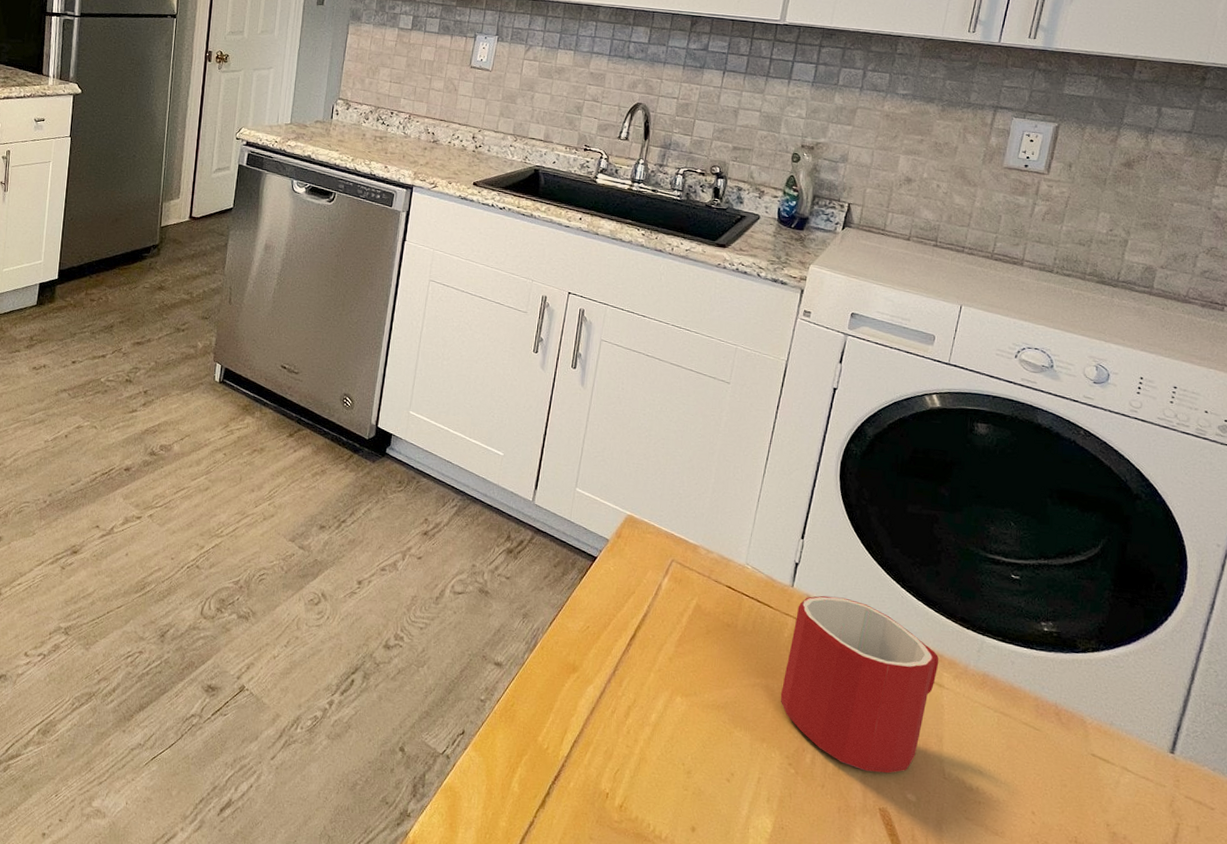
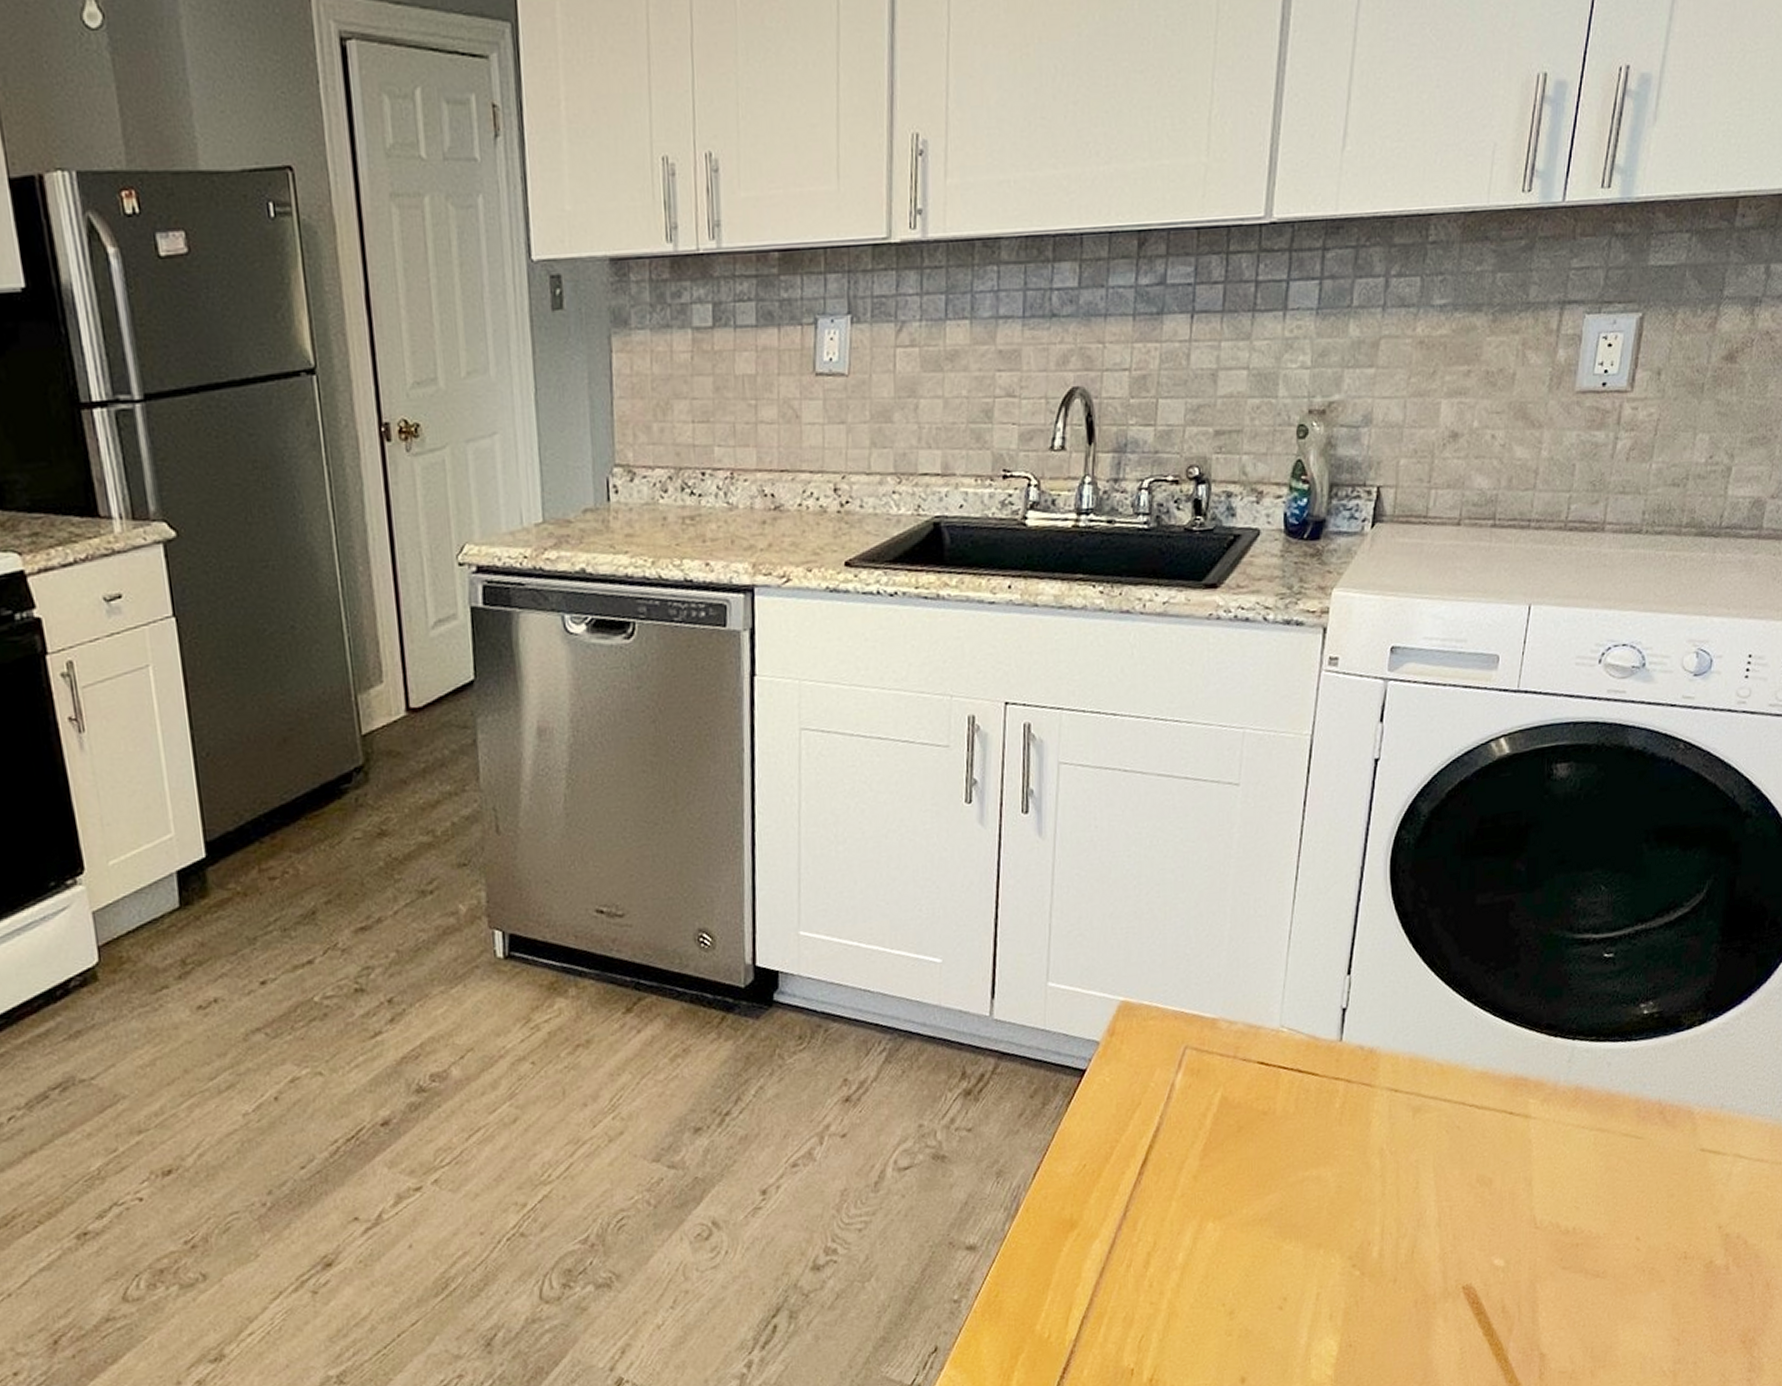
mug: present [780,595,939,774] -> none [1336,1037,1524,1248]

